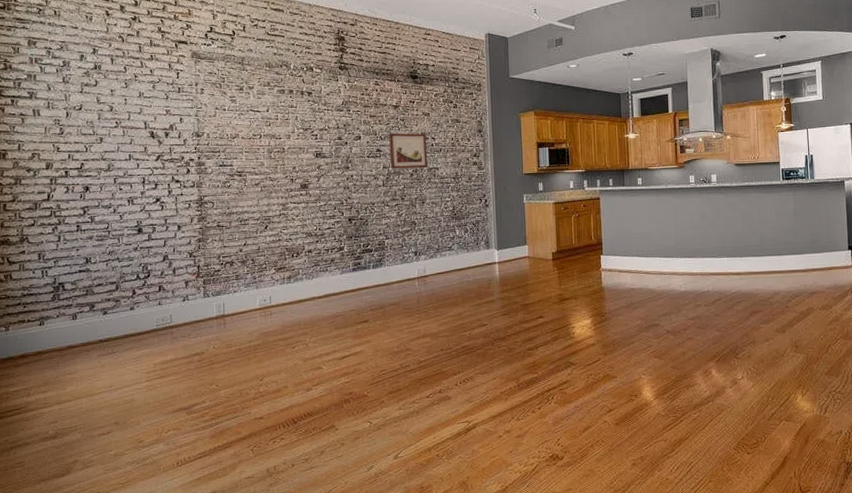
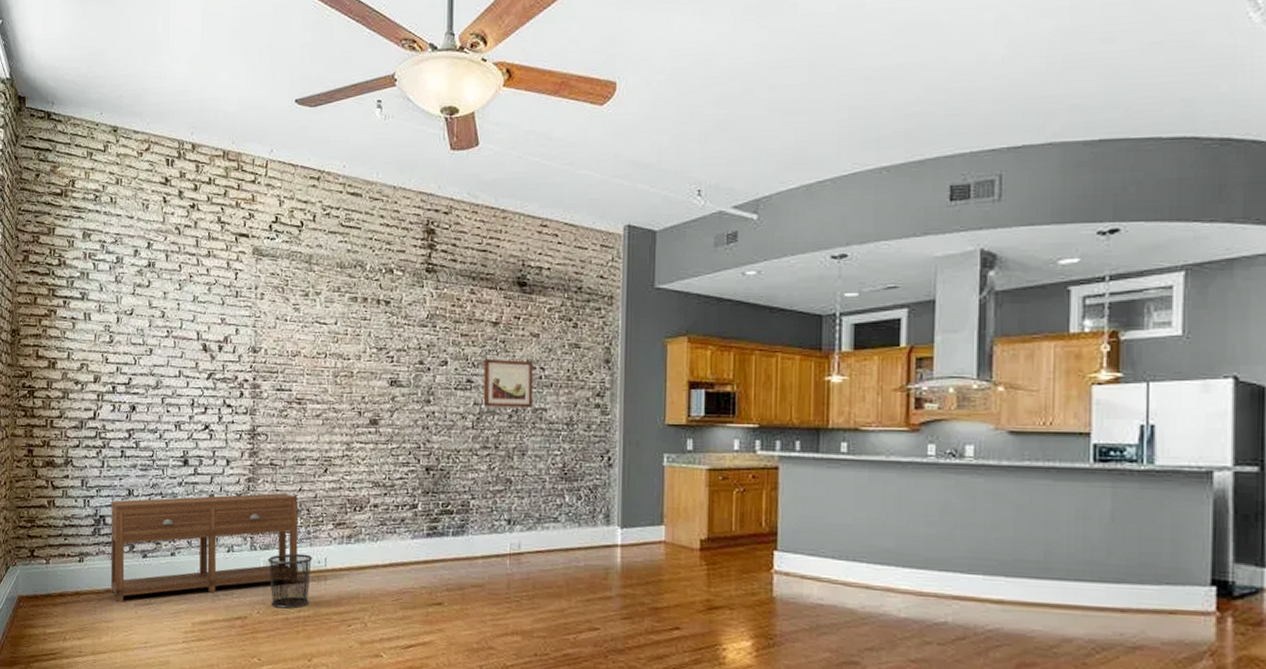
console table: none [70,248,246,356] -> present [110,492,298,603]
waste bin: none [220,295,260,342] -> present [268,553,313,609]

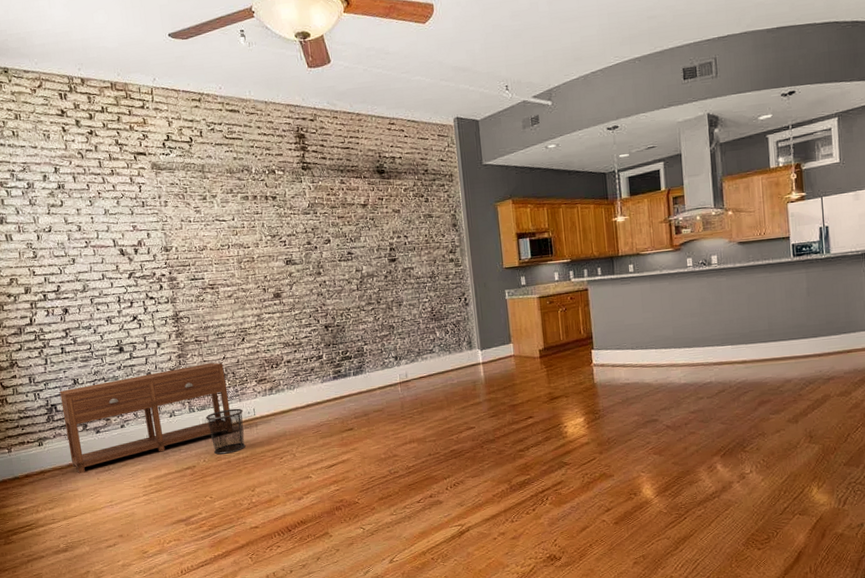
wall art: present [483,358,534,408] -> none [359,232,402,272]

